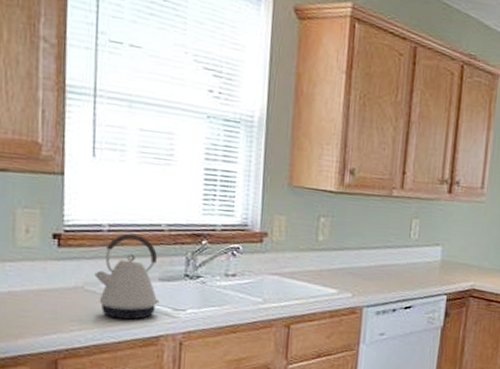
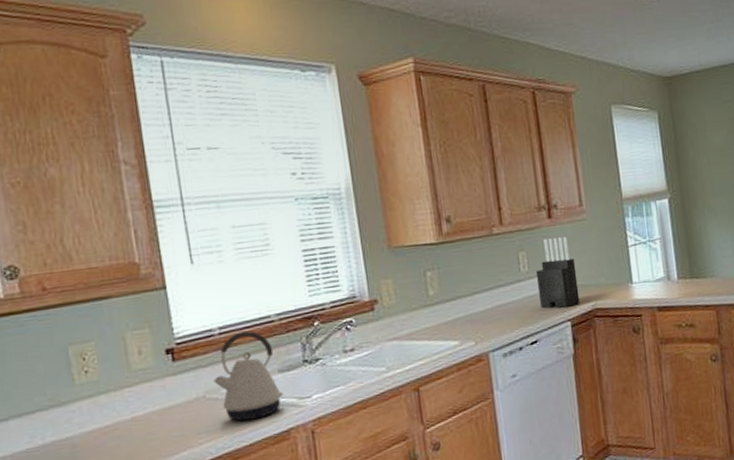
knife block: none [422,212,465,282] -> present [535,237,580,309]

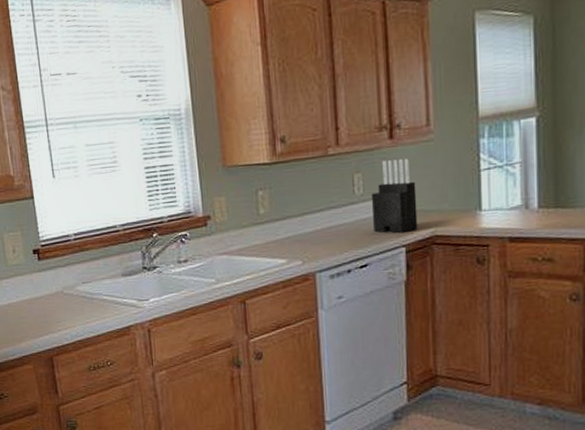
kettle: present [213,331,284,422] -> none [69,238,126,315]

